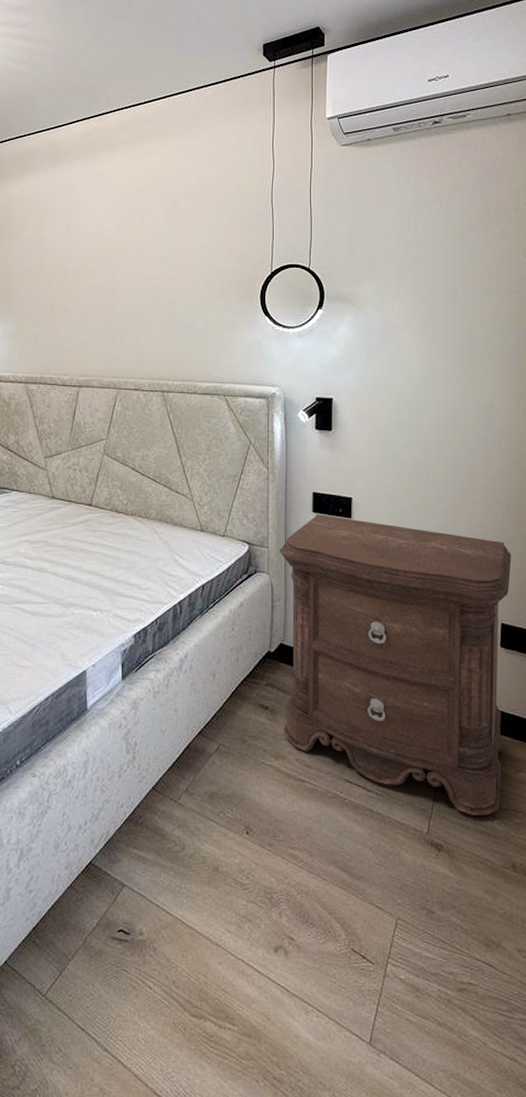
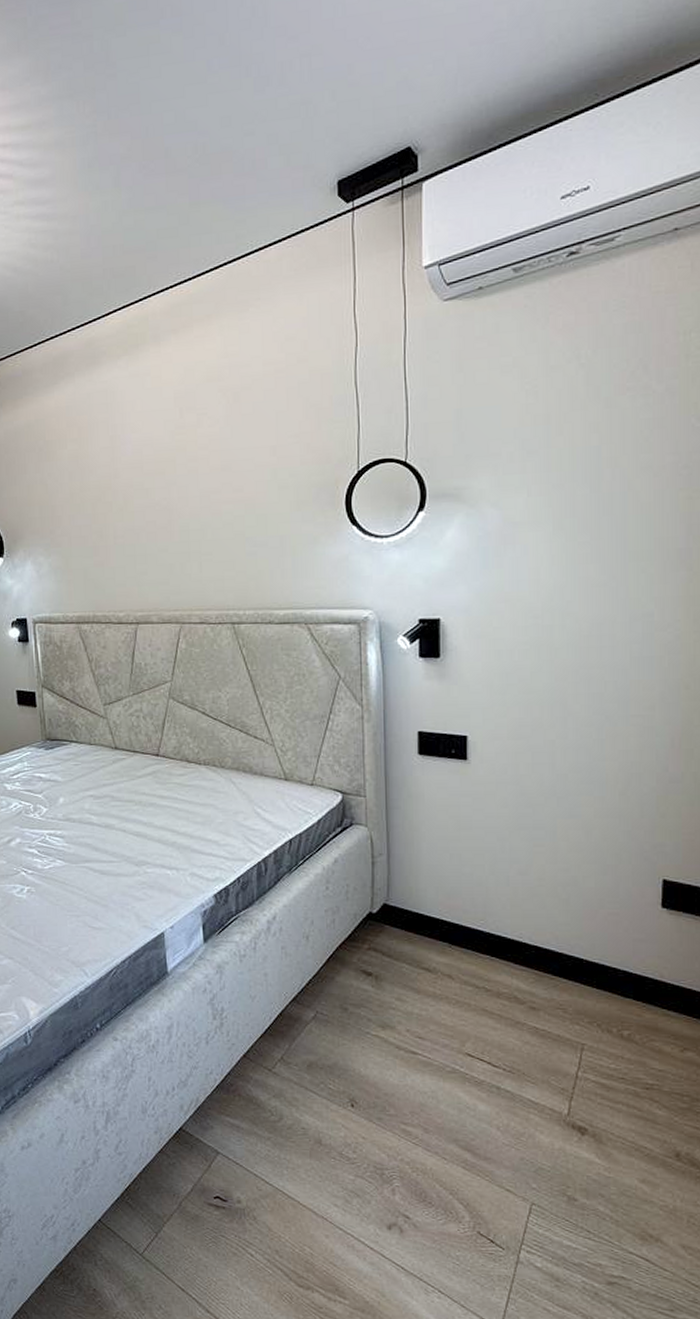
nightstand: present [279,514,511,815] -> none [378,756,677,1098]

